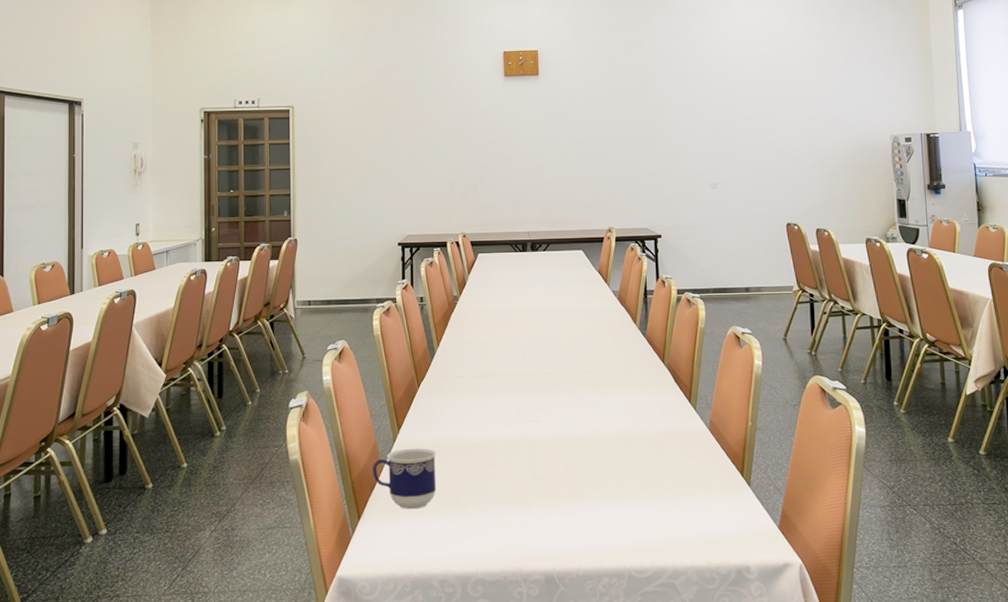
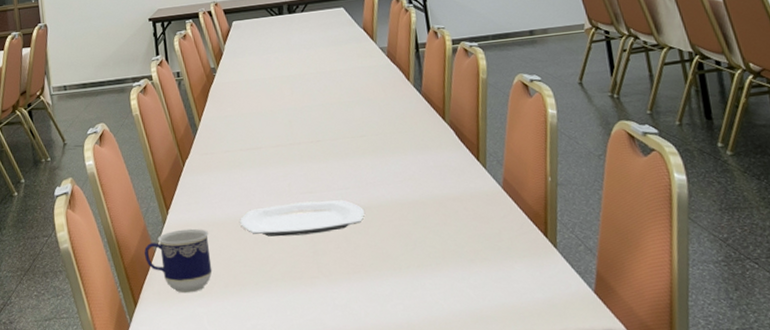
plate: none [467,429,583,461] -> present [240,200,365,237]

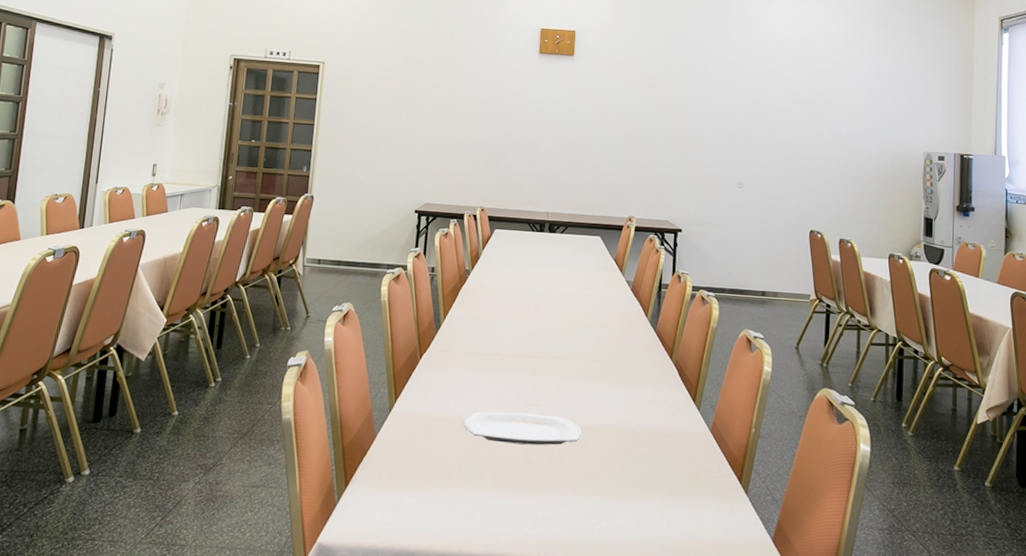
cup: present [143,228,213,294] -> none [364,419,431,483]

